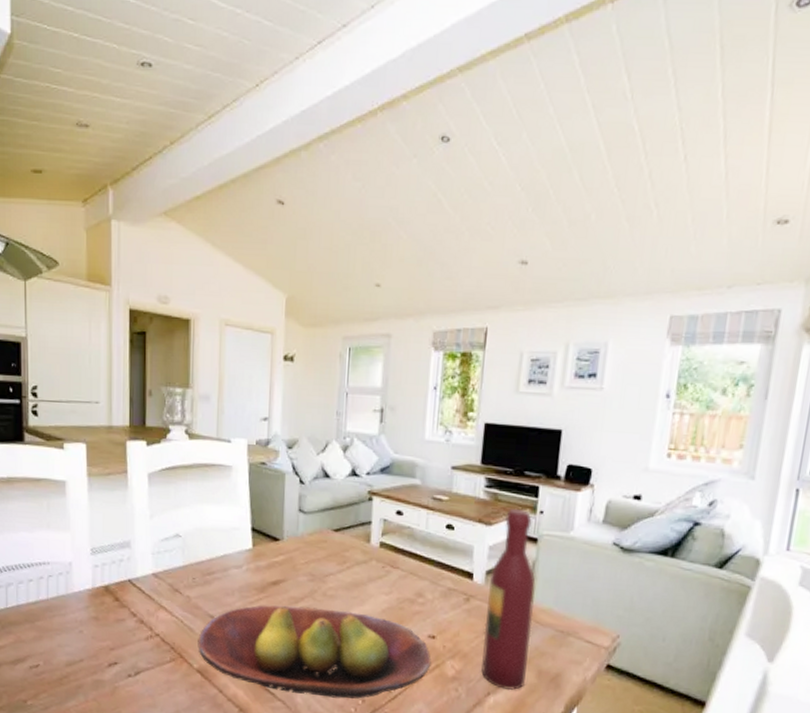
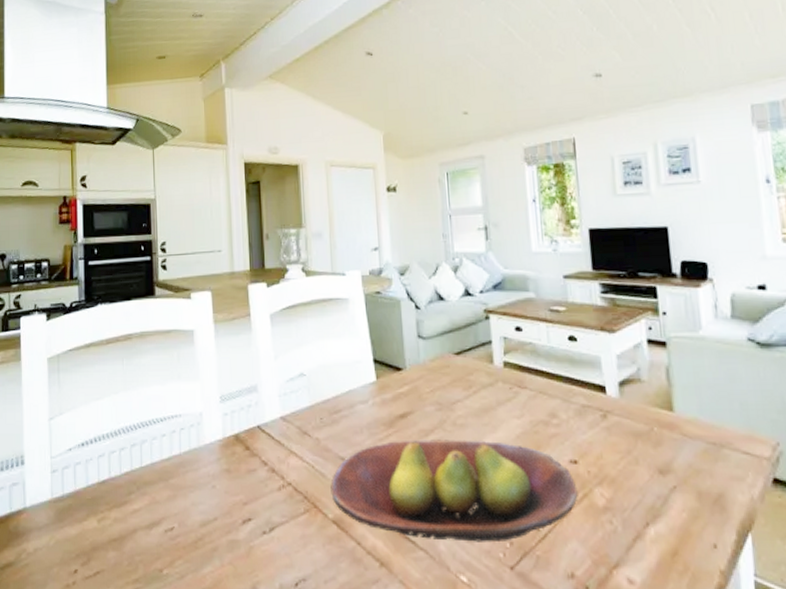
wine bottle: present [481,509,536,691] -> none [623,311,685,519]

